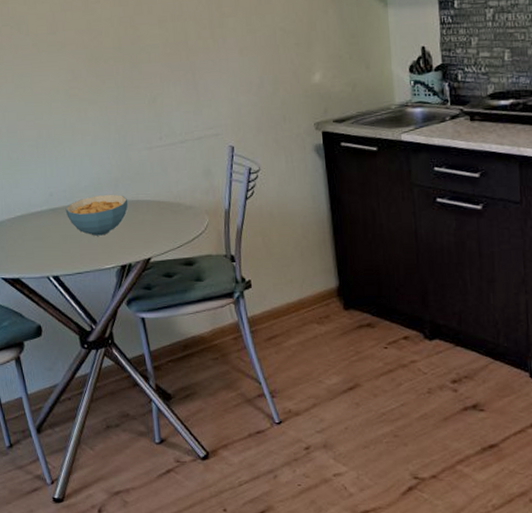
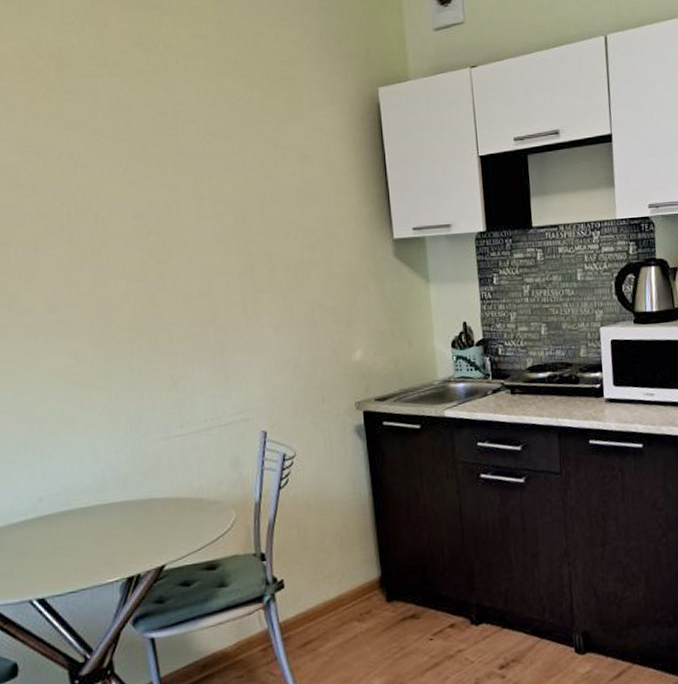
cereal bowl: present [65,194,128,236] -> none [58,493,139,545]

